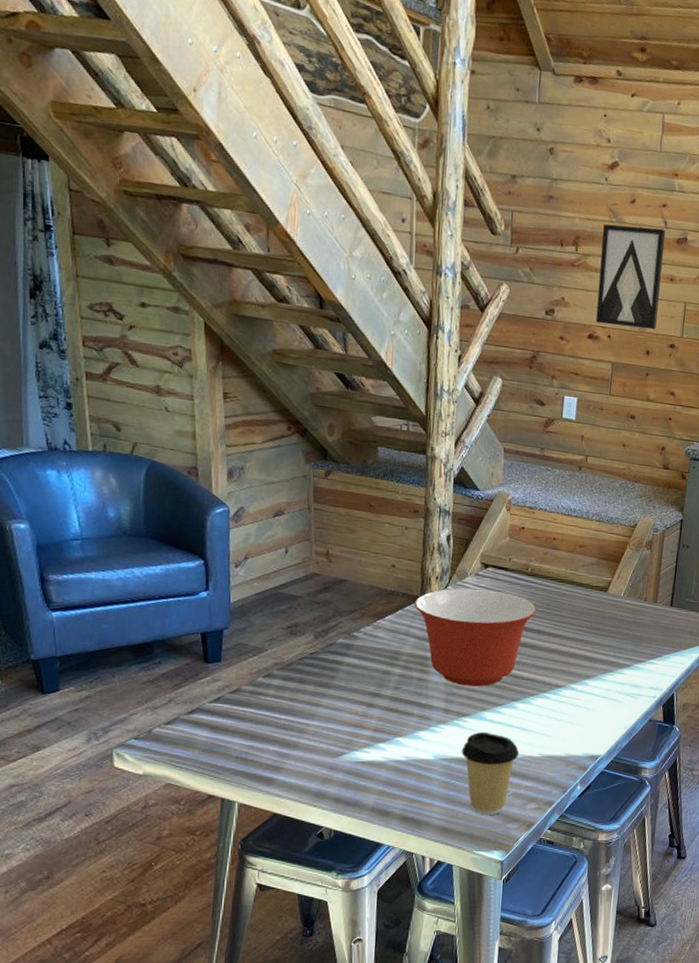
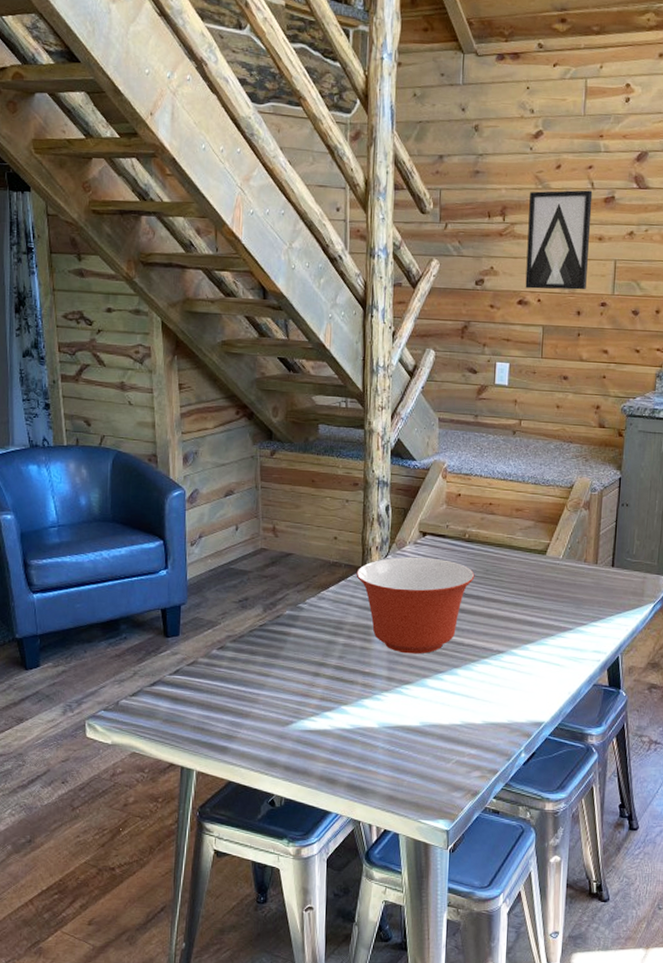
coffee cup: present [461,731,520,816] -> none [405,699,462,784]

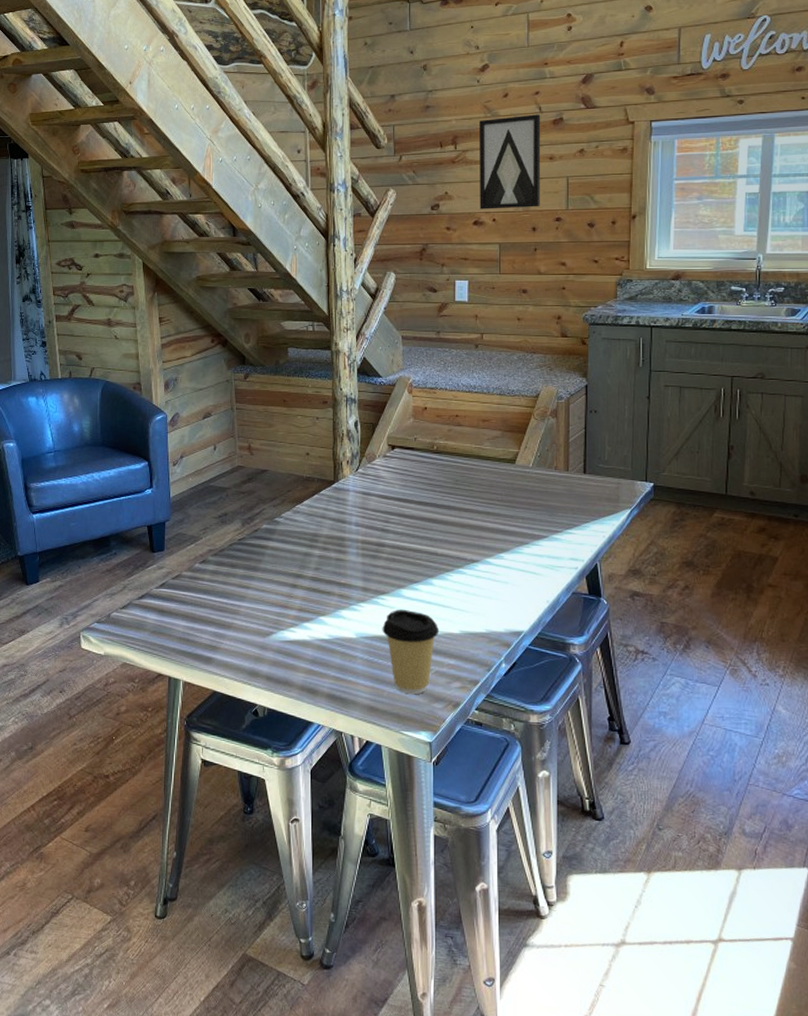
mixing bowl: present [356,556,475,654] -> none [329,469,445,565]
coffee cup: none [405,699,462,784] -> present [382,609,440,695]

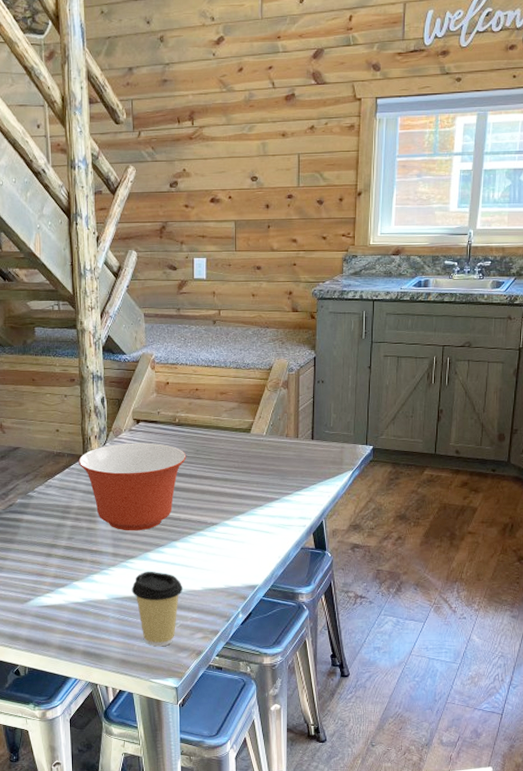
mixing bowl: none [329,469,445,565] -> present [78,442,187,531]
wall art: present [480,114,541,210] -> none [215,90,274,187]

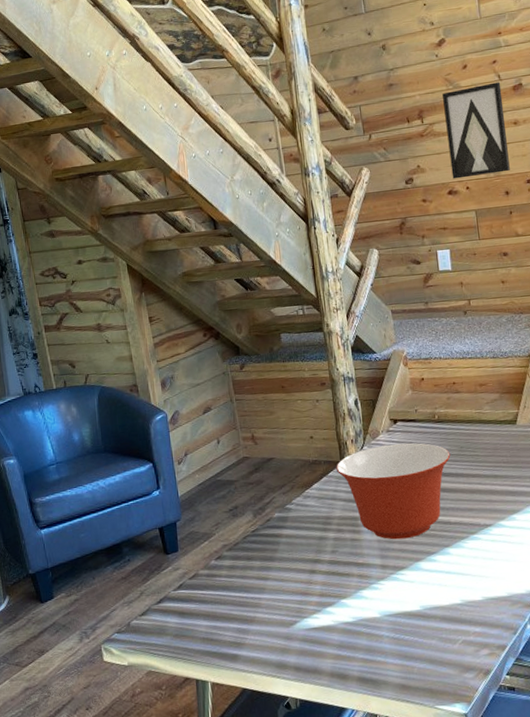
coffee cup: present [131,571,183,647] -> none [404,582,462,668]
wall art: none [215,90,274,187] -> present [442,82,510,179]

